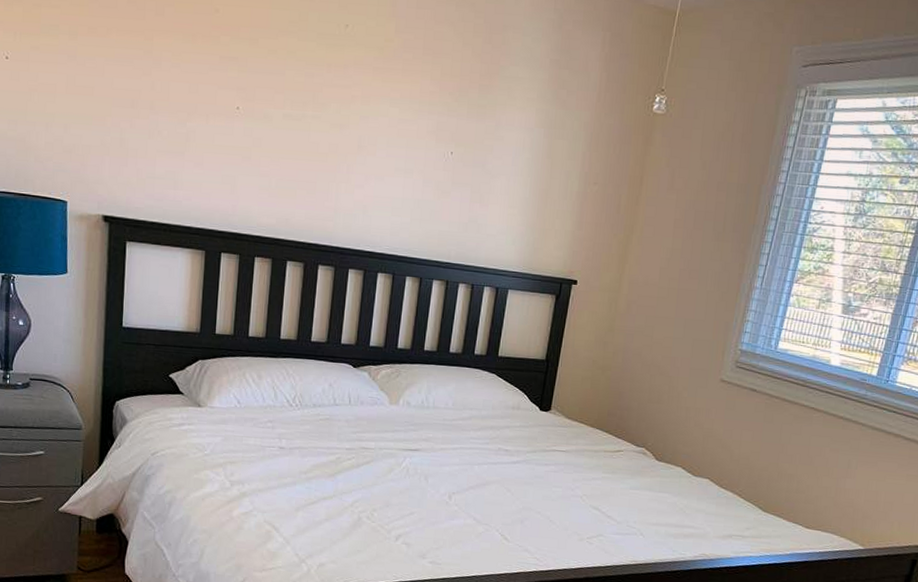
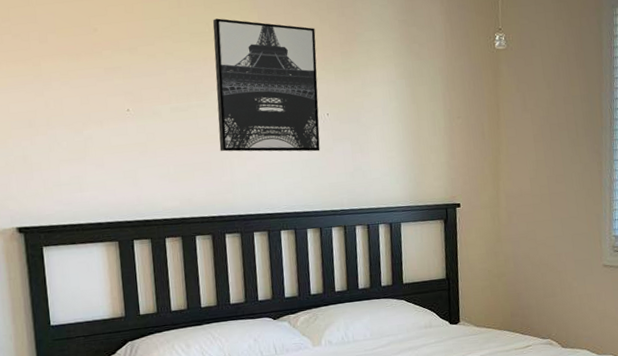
wall art: none [328,21,456,193] -> present [213,18,320,152]

